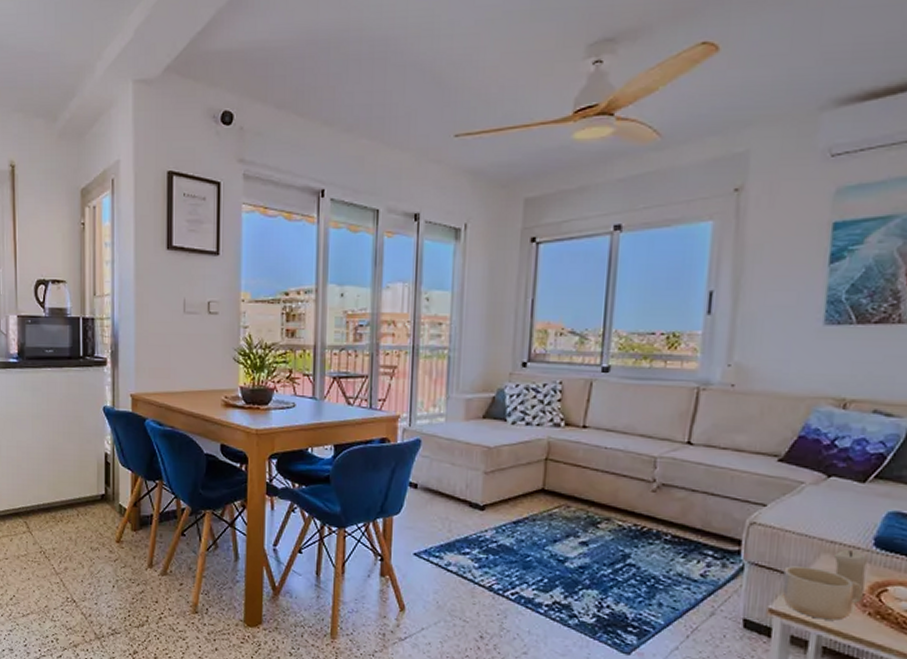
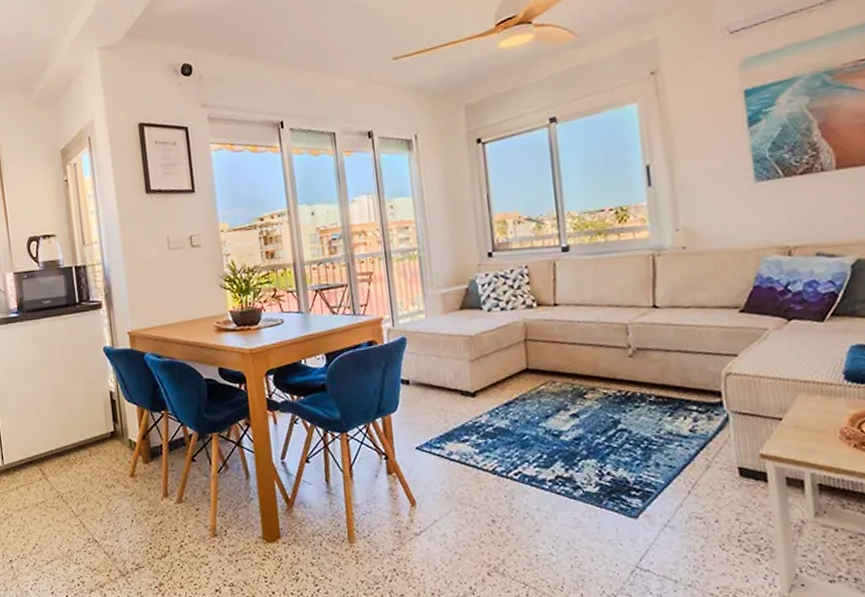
cup: present [782,566,864,621] -> none [766,408,845,458]
candle: present [835,549,867,601] -> none [811,386,847,436]

